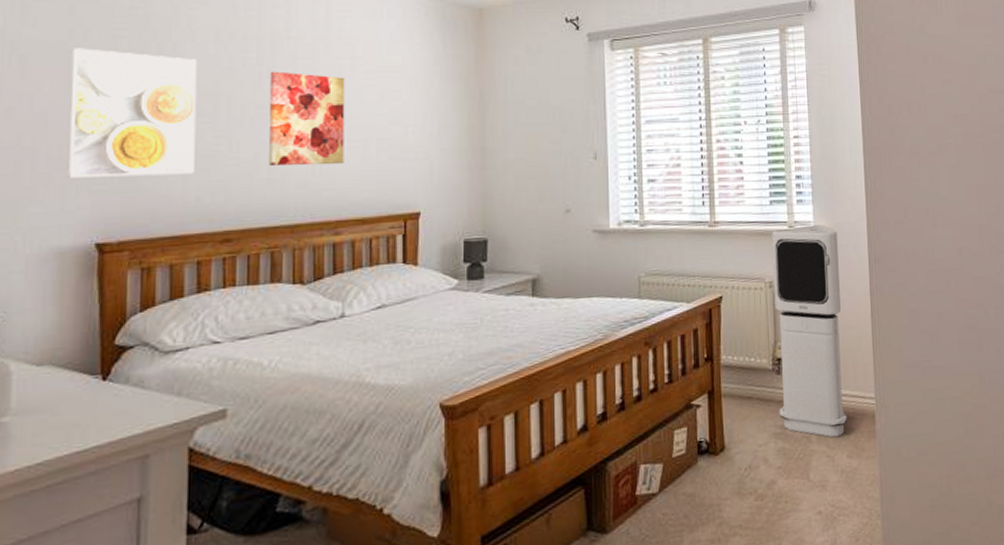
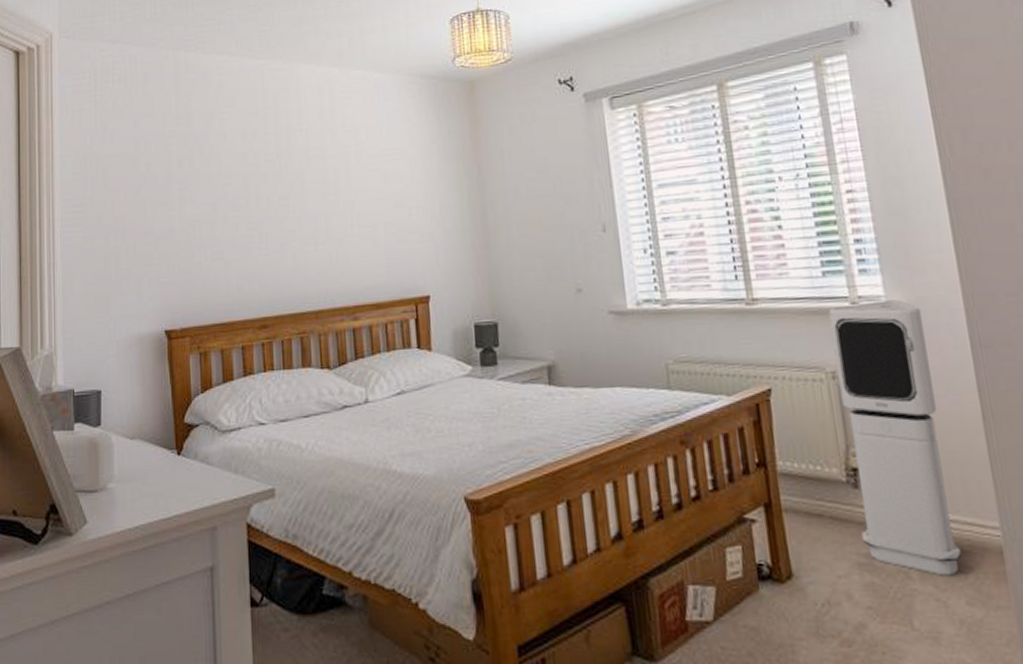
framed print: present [67,48,198,178] -> none [138,157,234,272]
wall art: present [268,71,345,166] -> none [287,163,357,254]

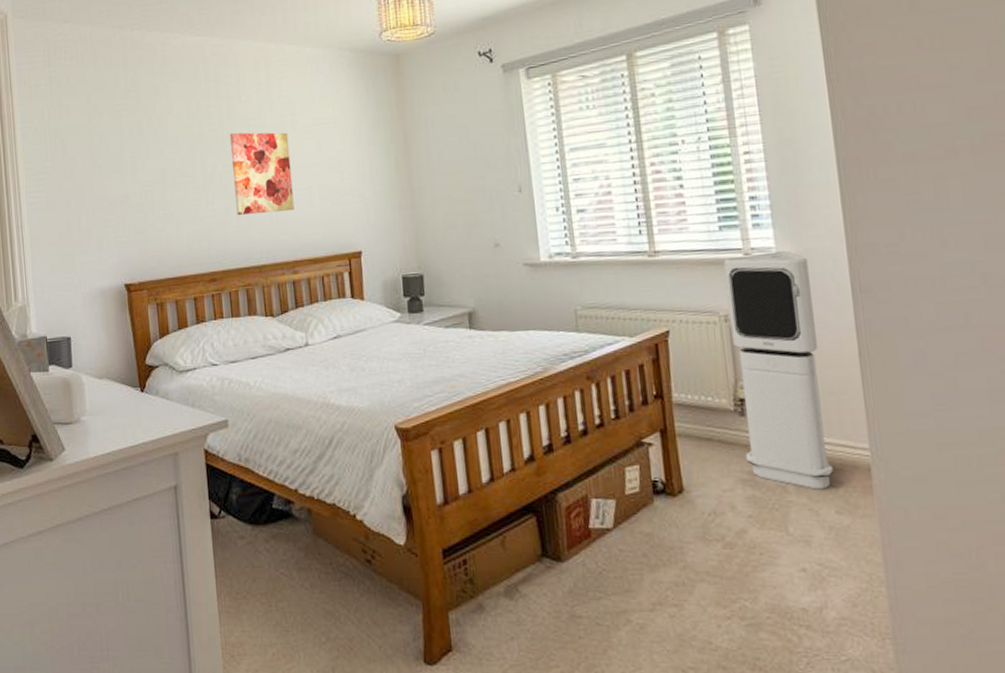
wall art: none [287,163,357,254] -> present [229,132,295,215]

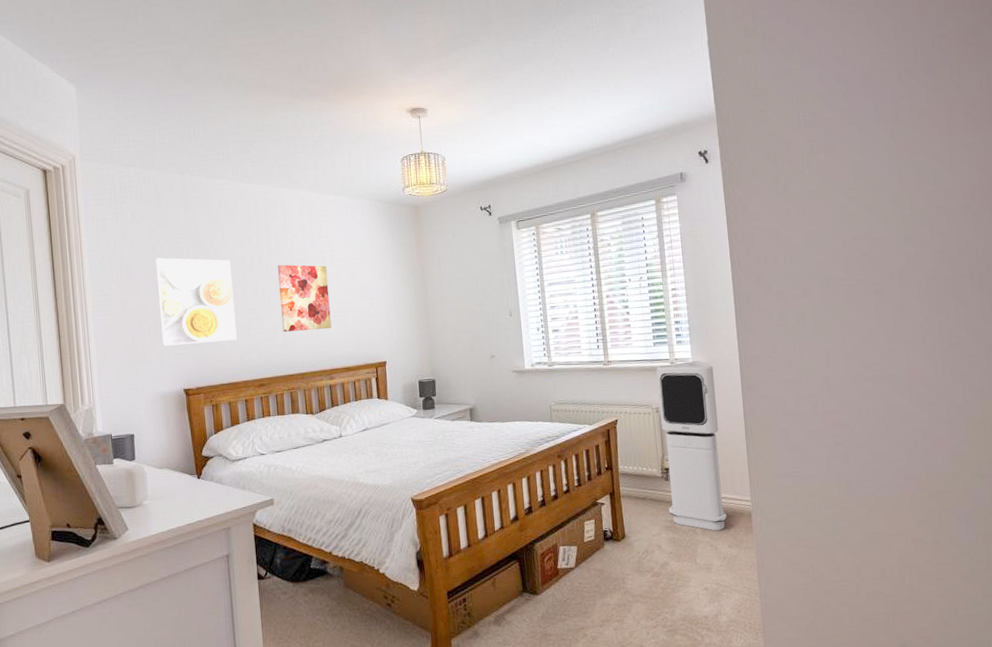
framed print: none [93,128,184,233] -> present [155,257,237,346]

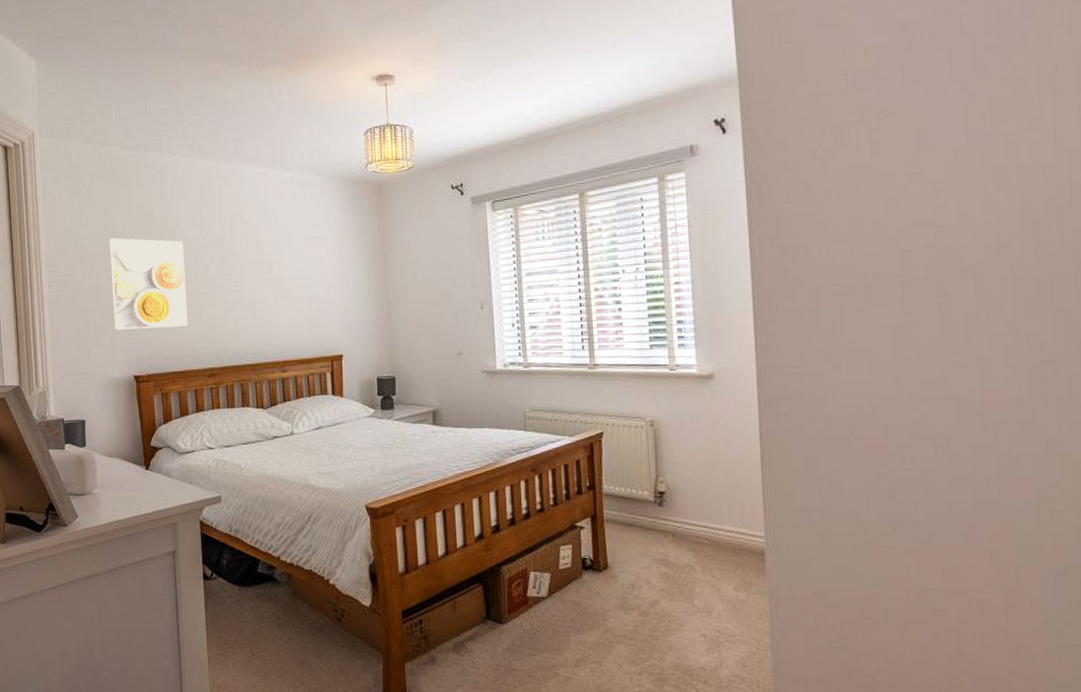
wall art: present [277,264,332,332] -> none [230,247,286,319]
air purifier: present [656,360,727,531] -> none [652,368,734,570]

